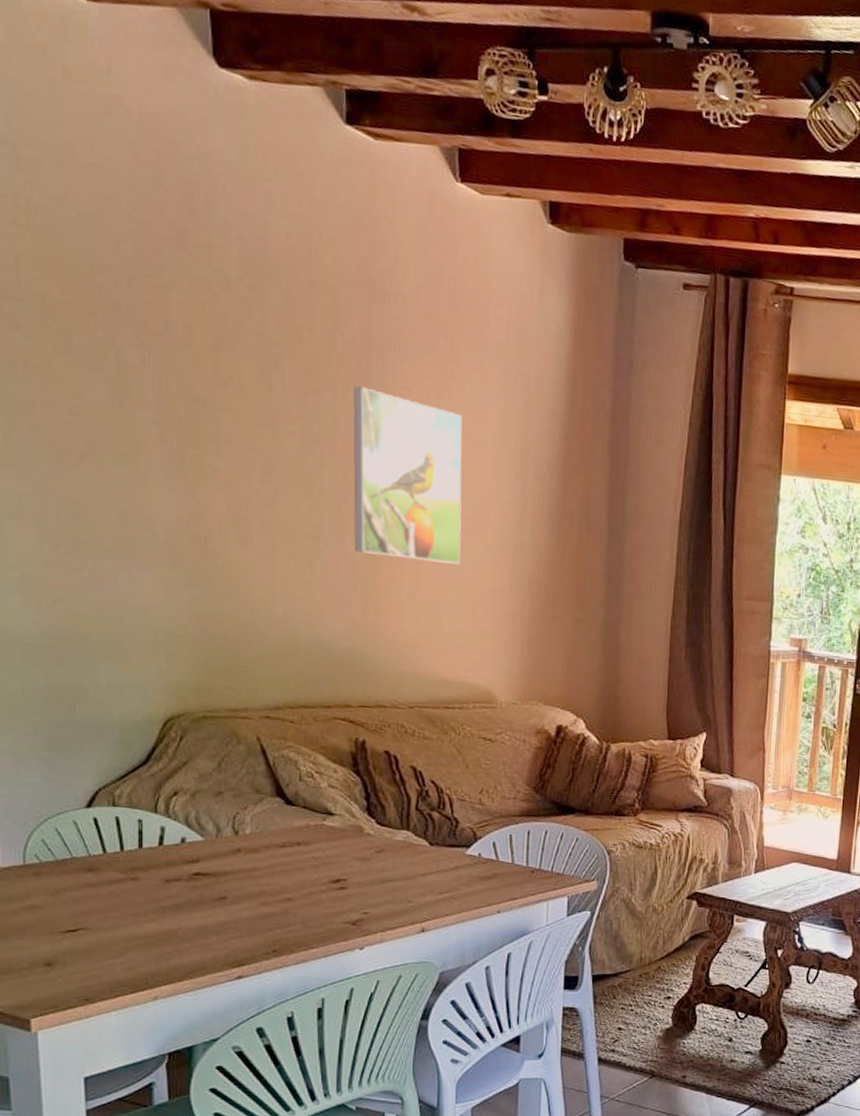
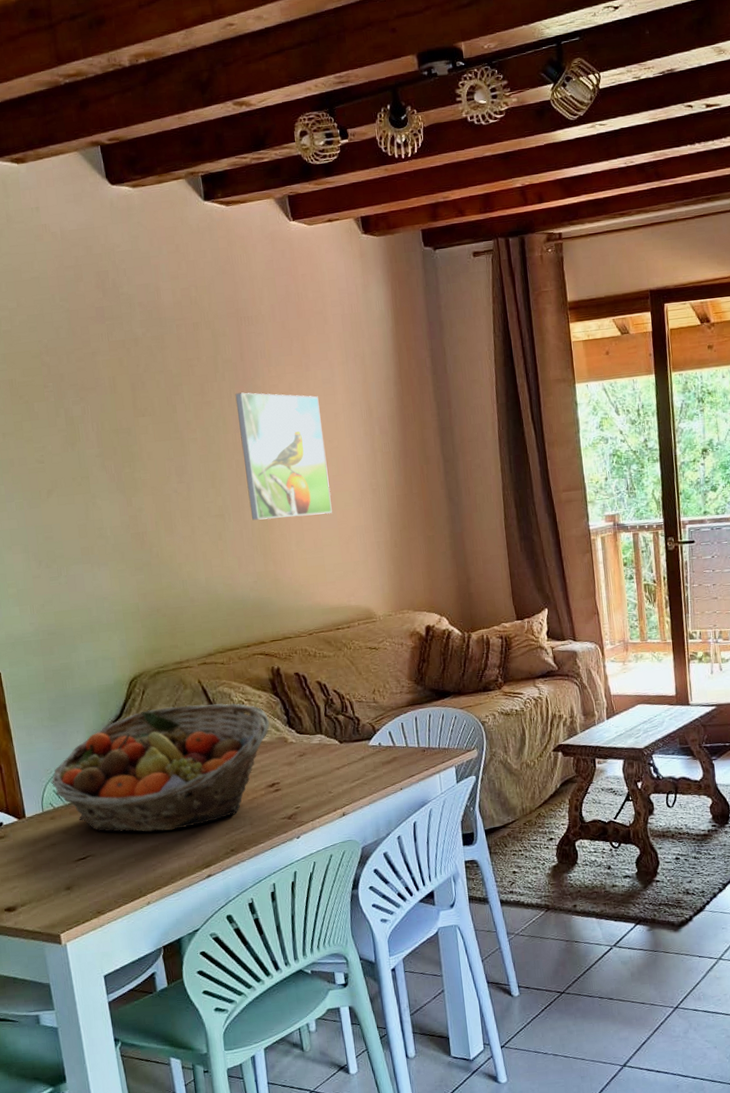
fruit basket: none [39,760,343,915] -> present [50,702,270,833]

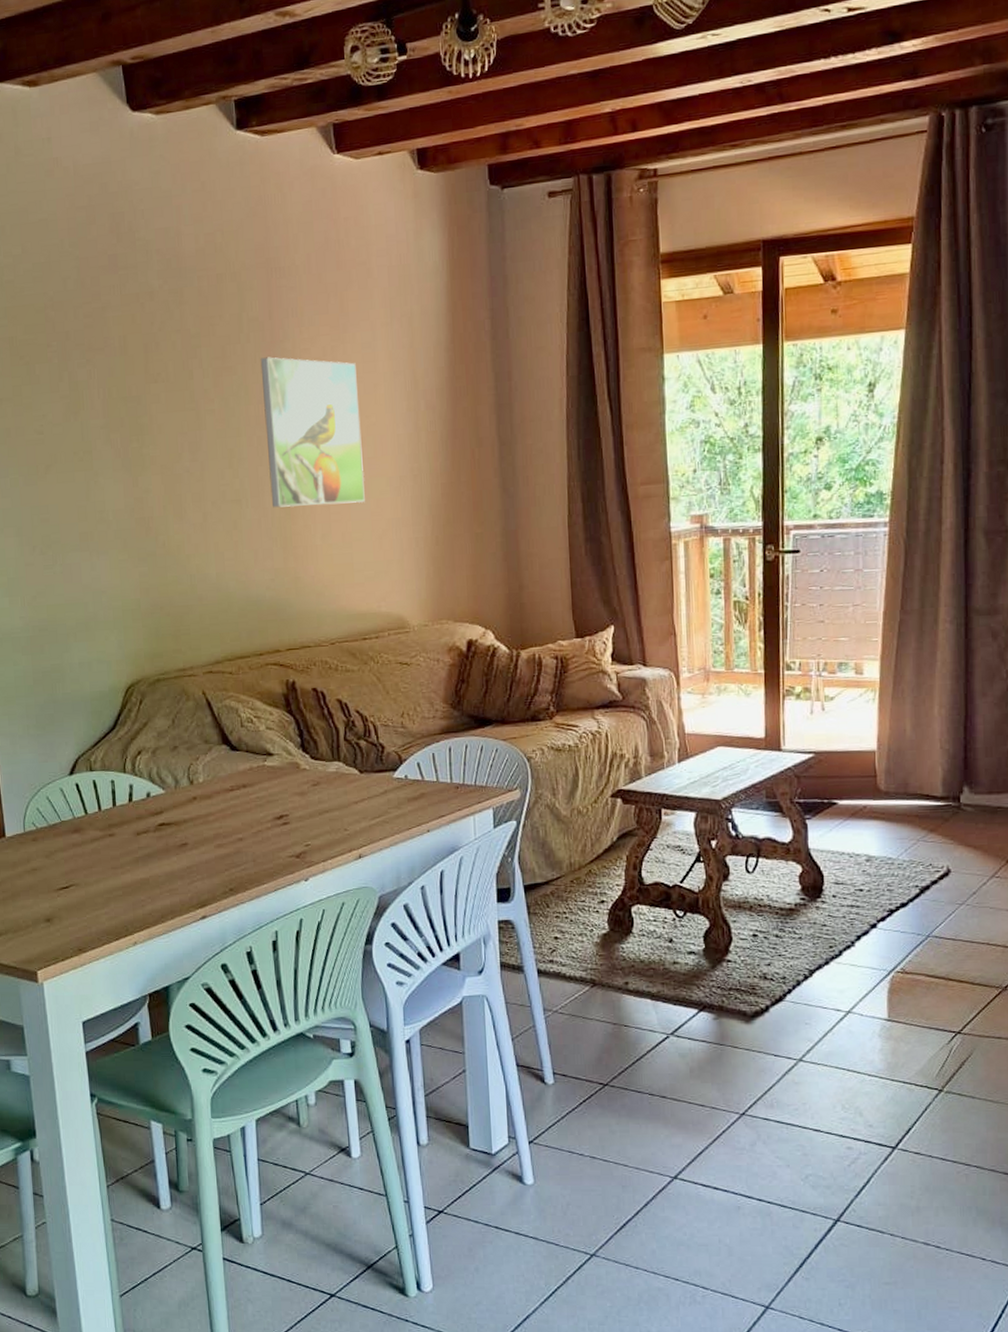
fruit basket: present [50,702,270,833] -> none [34,718,280,863]

